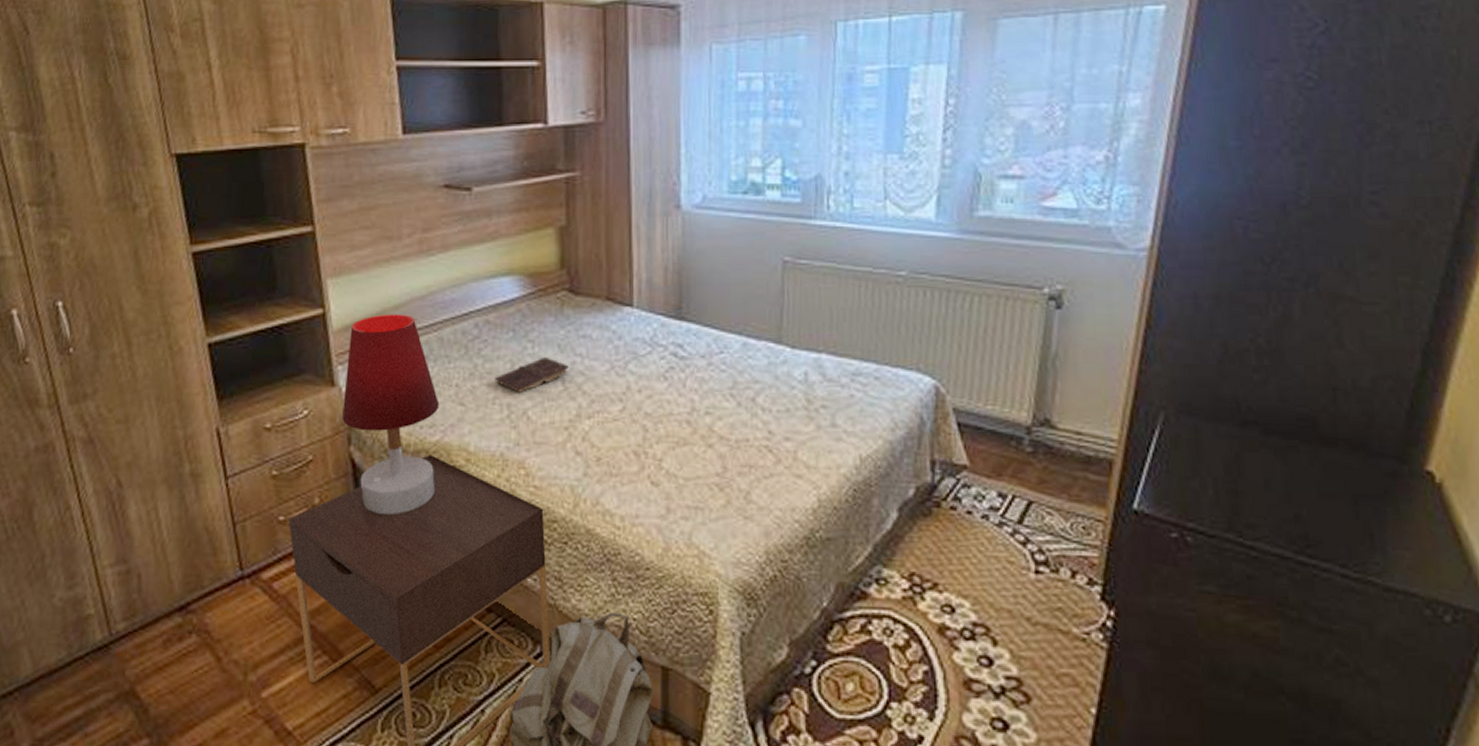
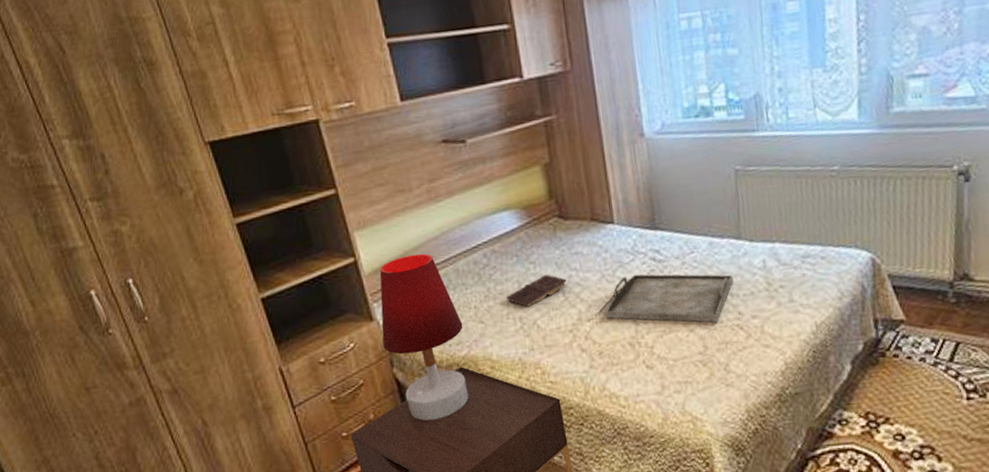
serving tray: none [609,370,768,439] -> present [604,274,734,323]

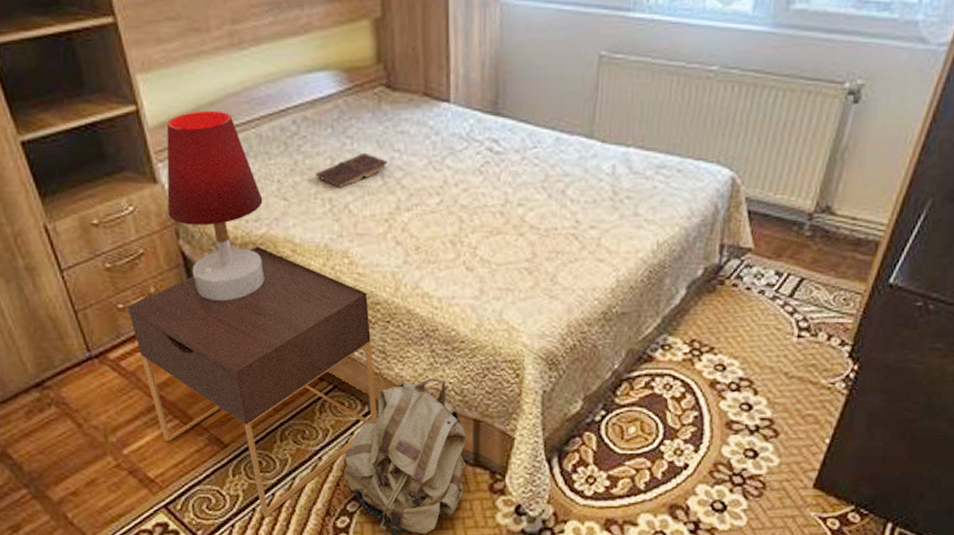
serving tray: present [604,274,734,323] -> none [427,164,578,228]

